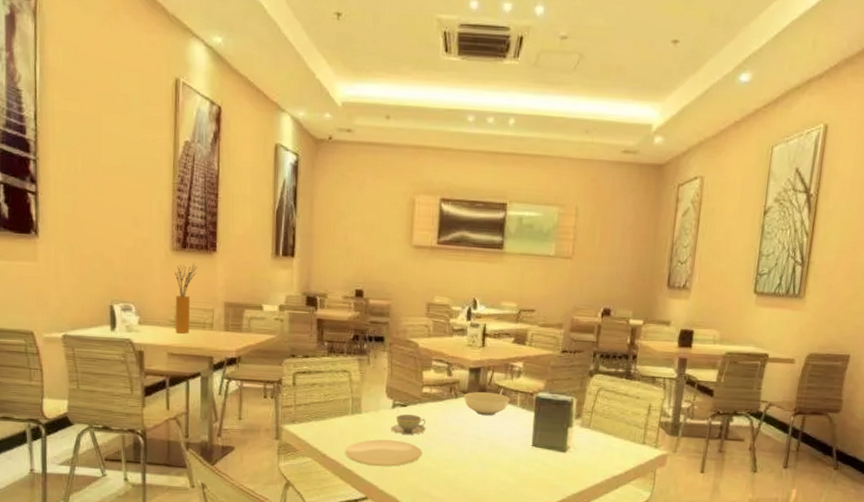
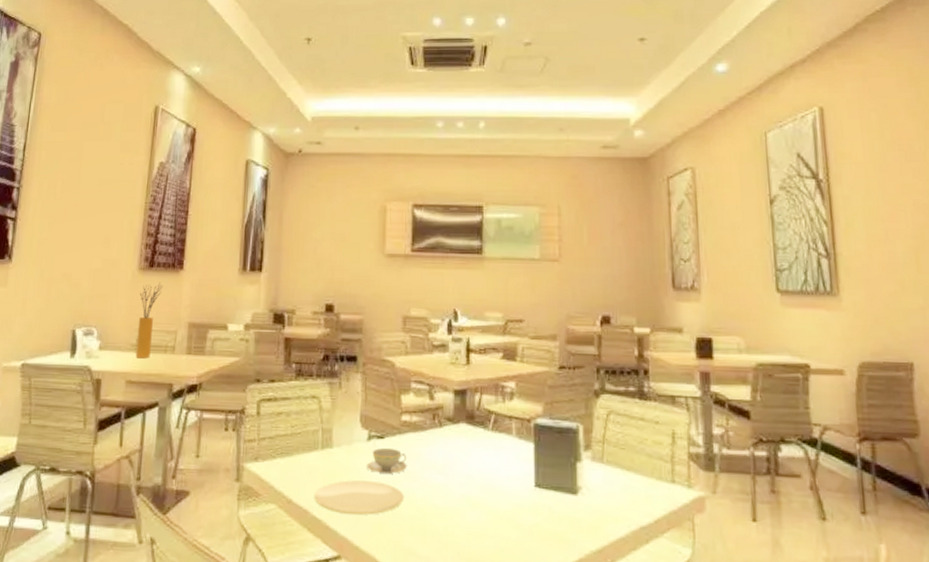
bowl: present [463,391,511,416] -> none [449,418,504,449]

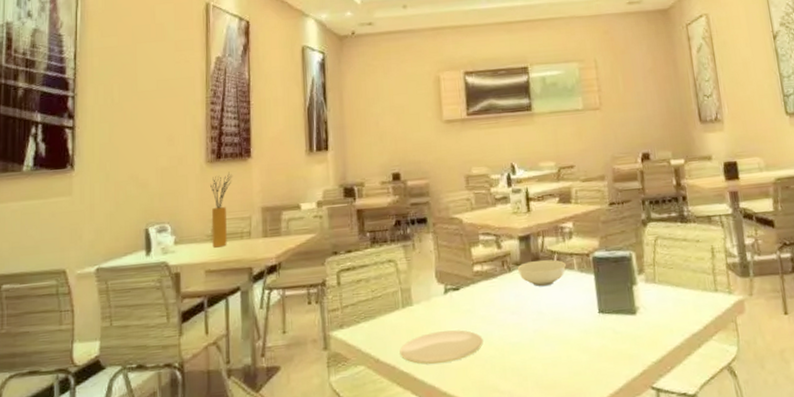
teacup: present [366,447,407,474] -> none [445,297,483,322]
bowl: none [449,418,504,449] -> present [517,259,567,287]

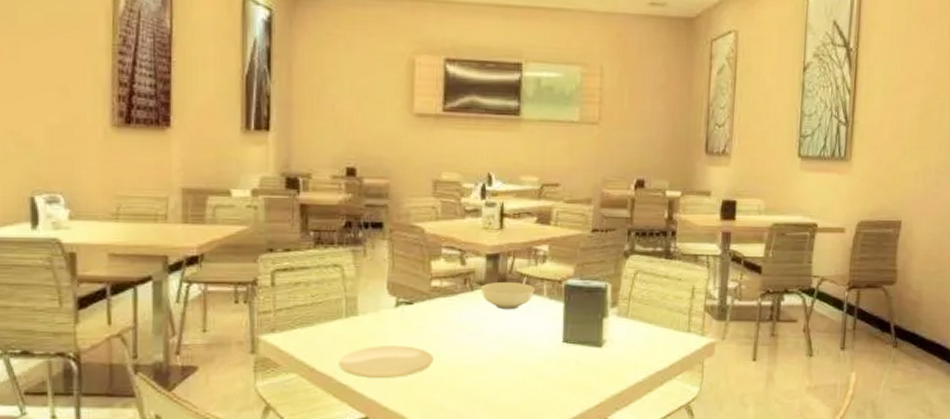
vase: present [210,172,232,248] -> none [116,141,145,229]

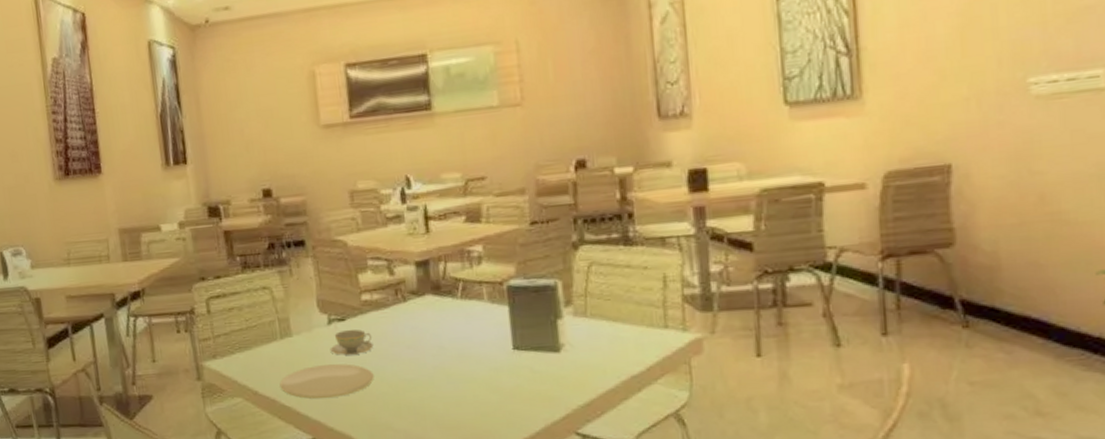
teacup: none [394,313,437,337] -> present [330,329,374,355]
bowl: present [480,281,536,310] -> none [413,288,475,319]

